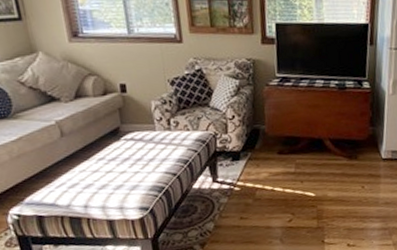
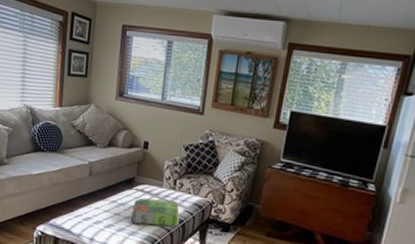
board game: none [125,141,184,177] -> present [130,197,180,227]

